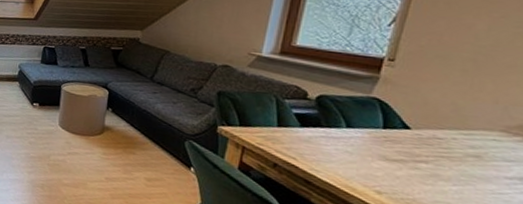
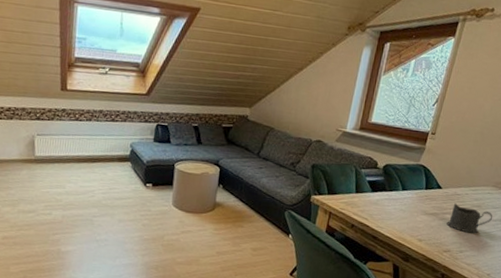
cup: none [422,149,506,193] -> present [447,203,493,234]

